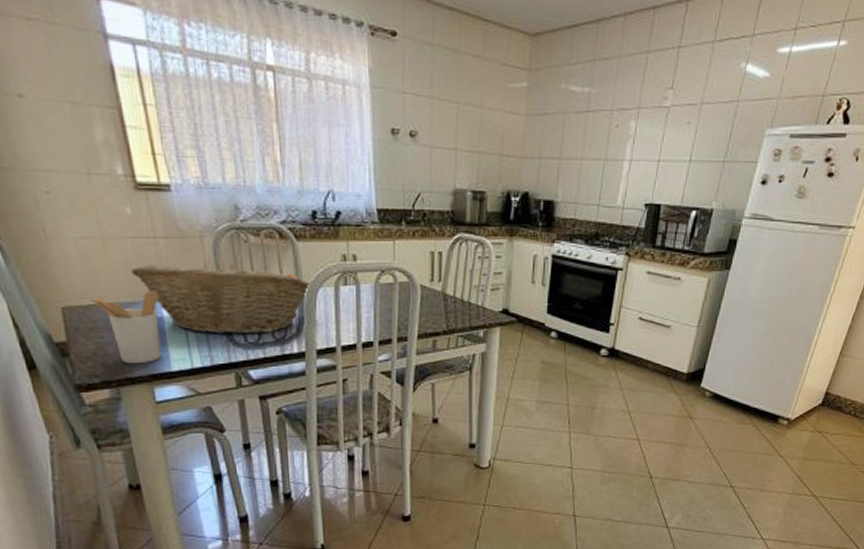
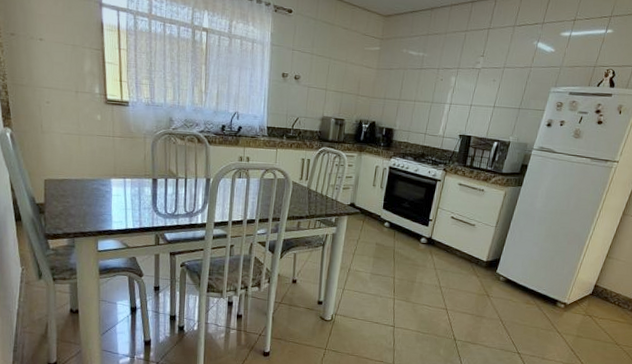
utensil holder: present [90,291,162,364] -> none [64,172,110,223]
fruit basket: present [131,264,312,334] -> none [95,154,216,208]

